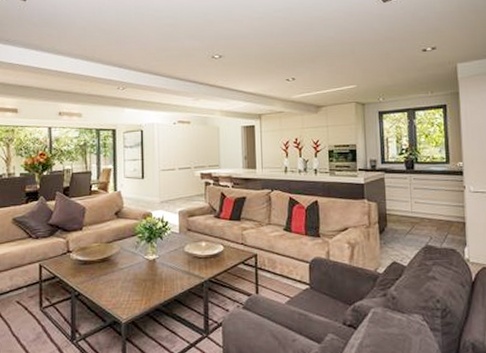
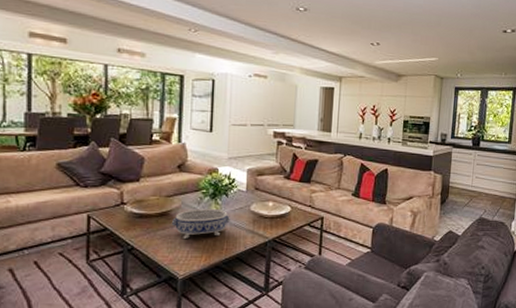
decorative bowl: none [112,252,166,284] -> present [171,209,230,240]

